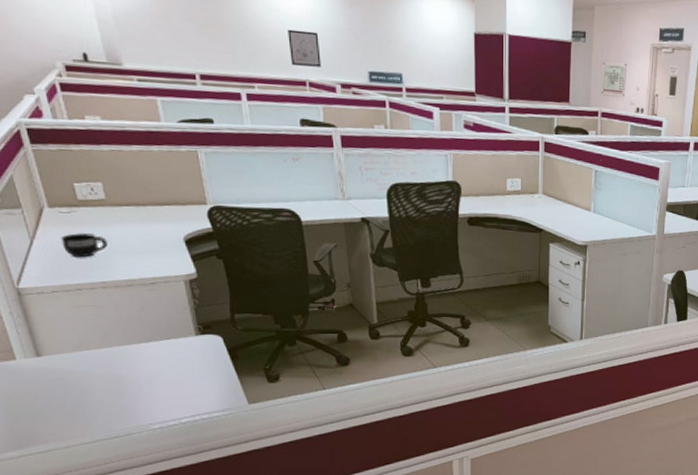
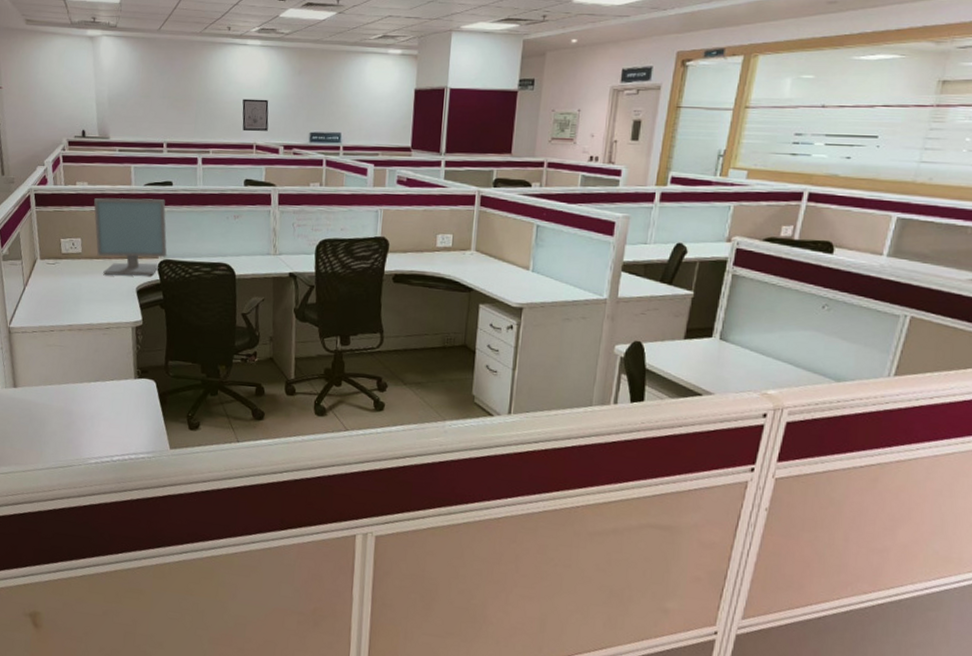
mug: present [60,233,107,258] -> none [45,281,78,303]
computer monitor: none [112,135,218,224] -> present [93,197,167,276]

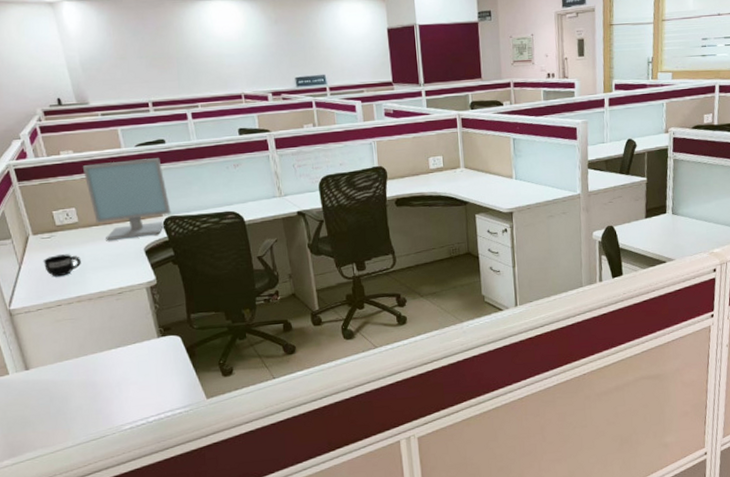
mug: none [45,281,78,303] -> present [43,254,81,277]
wall art: present [242,99,269,132] -> none [224,50,254,83]

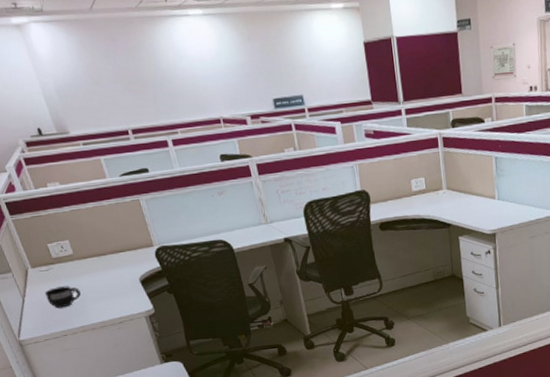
computer monitor: present [82,158,172,240] -> none [70,187,162,271]

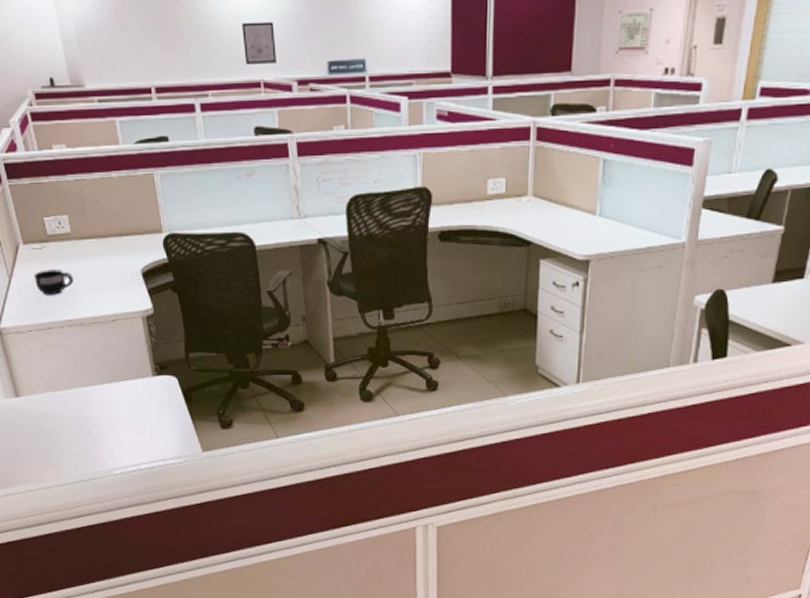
wall art: none [198,70,231,107] -> present [242,21,276,66]

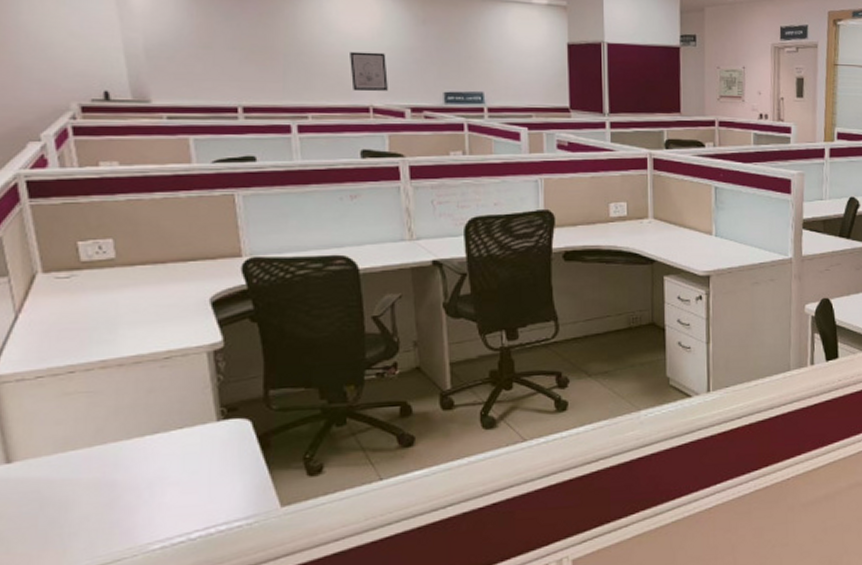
mug: present [33,270,73,295] -> none [54,301,113,332]

